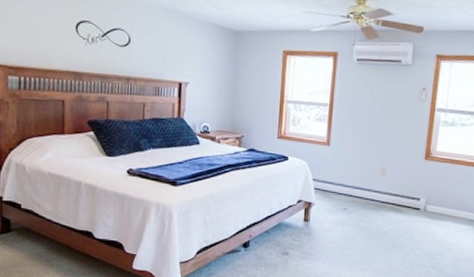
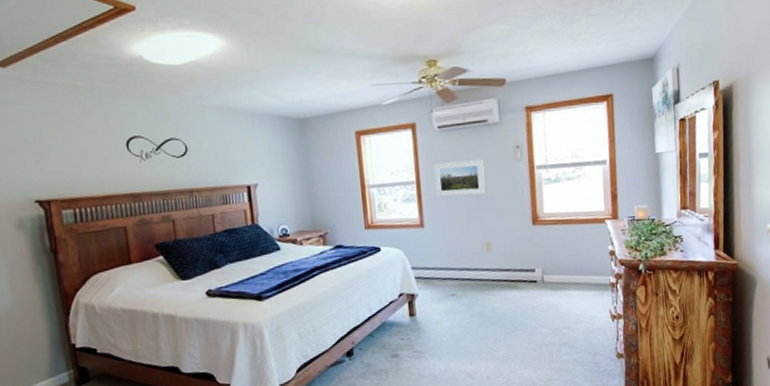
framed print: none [345,91,391,126] -> present [434,159,486,197]

